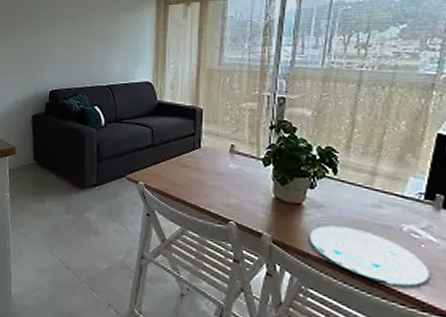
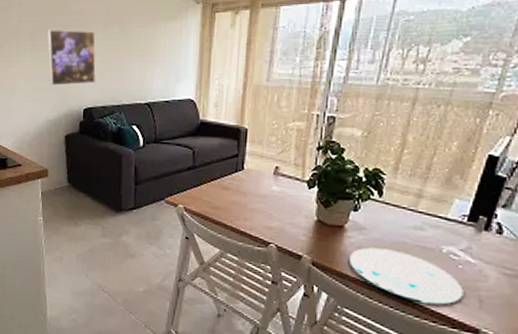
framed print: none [18,21,61,70] -> present [48,30,96,86]

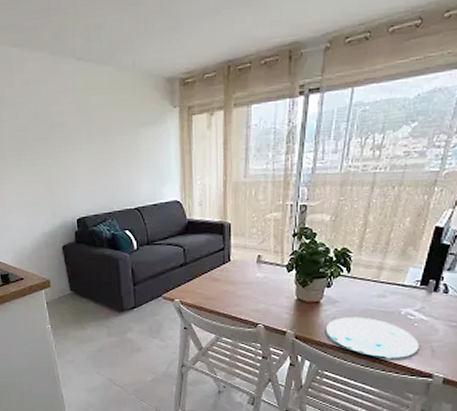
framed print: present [48,30,96,86] -> none [33,142,85,199]

